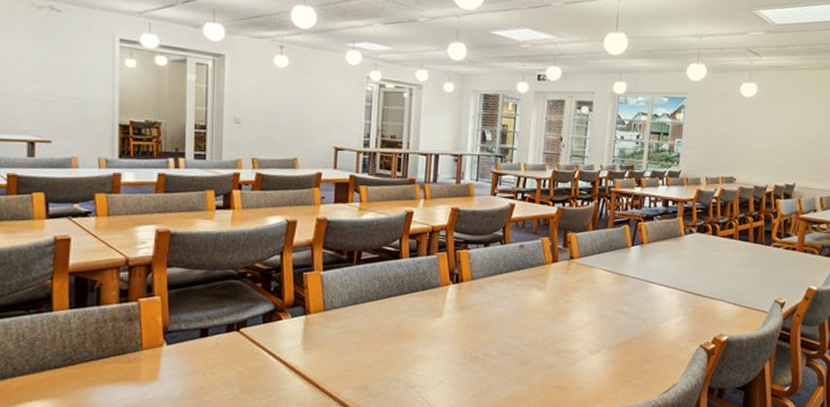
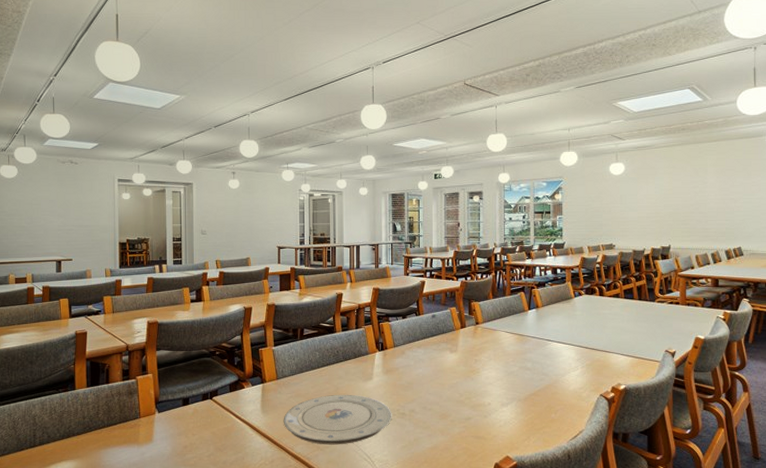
plate: none [329,332,463,391] -> present [283,394,392,445]

